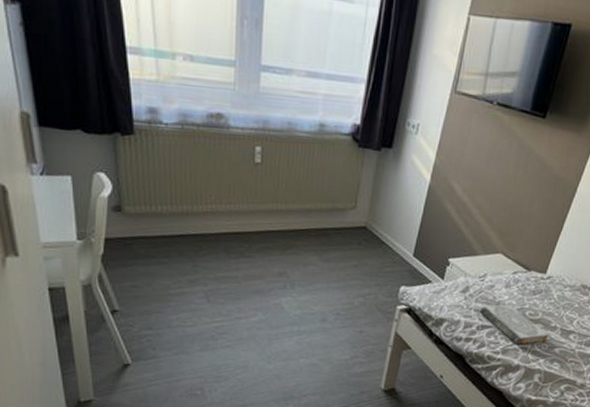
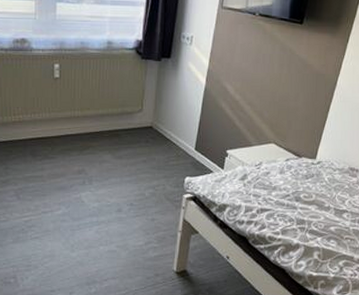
book: present [479,304,549,345] -> none [258,189,324,225]

